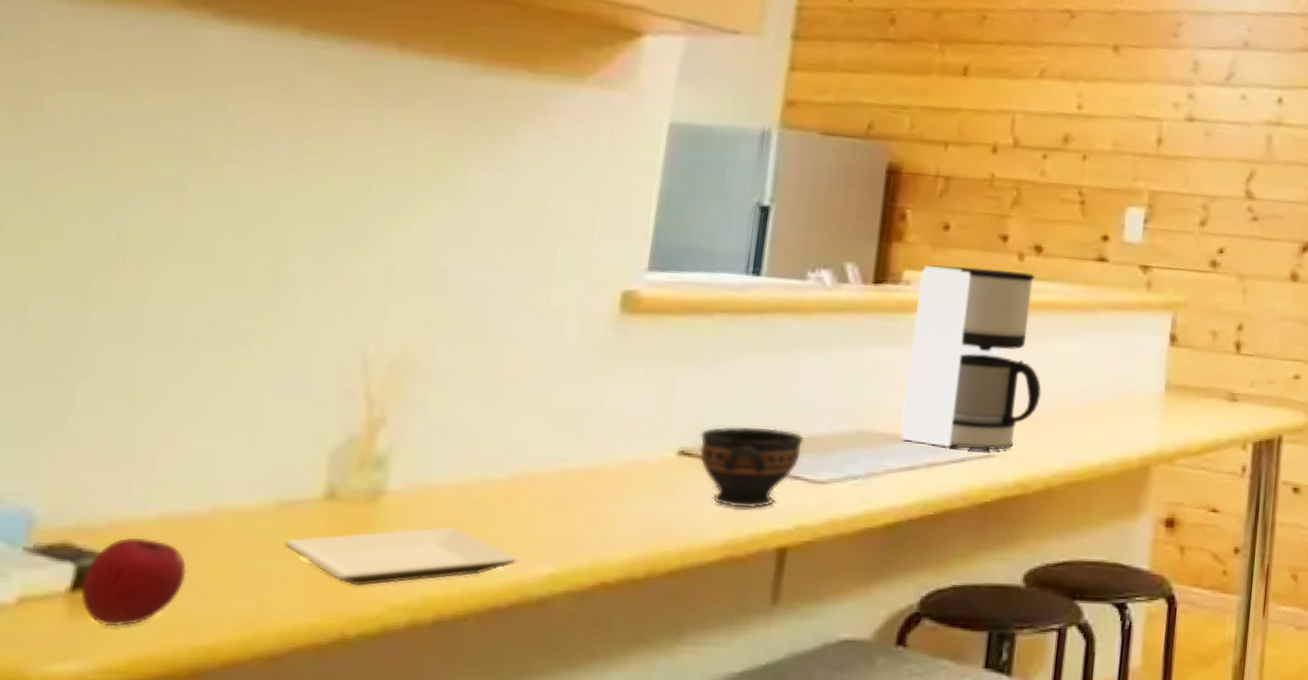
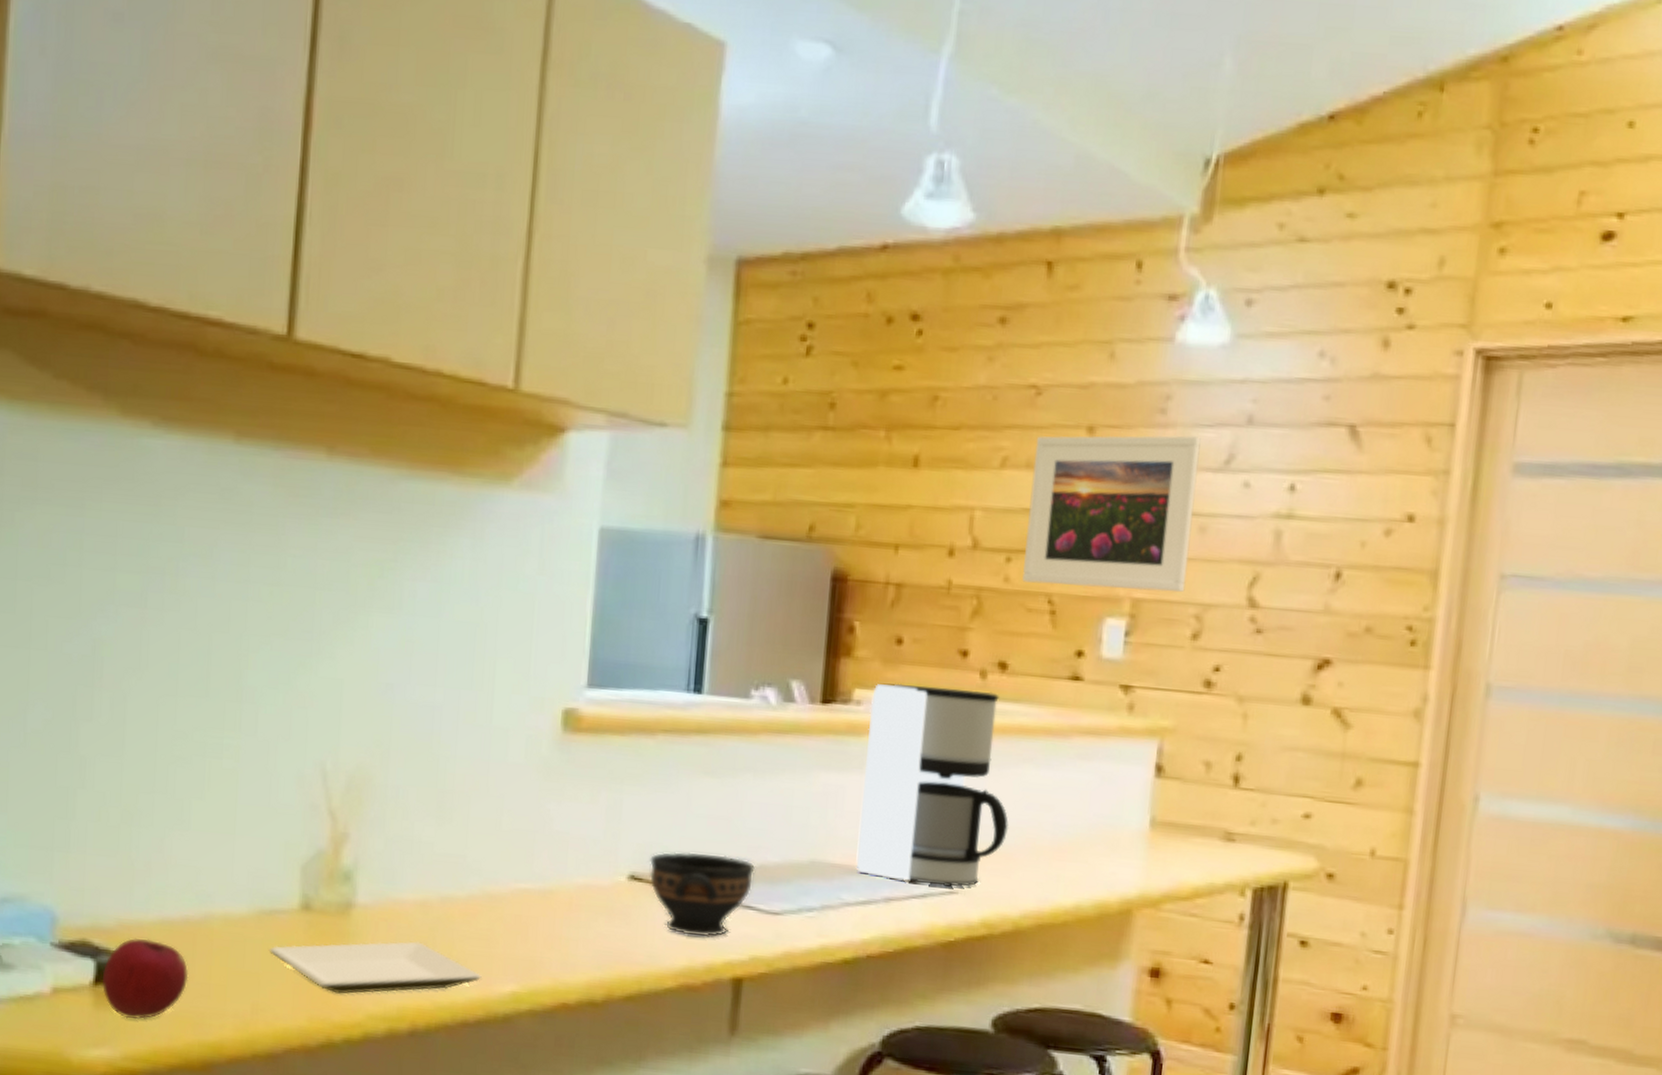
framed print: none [1056,52,1206,186] -> present [1022,435,1201,592]

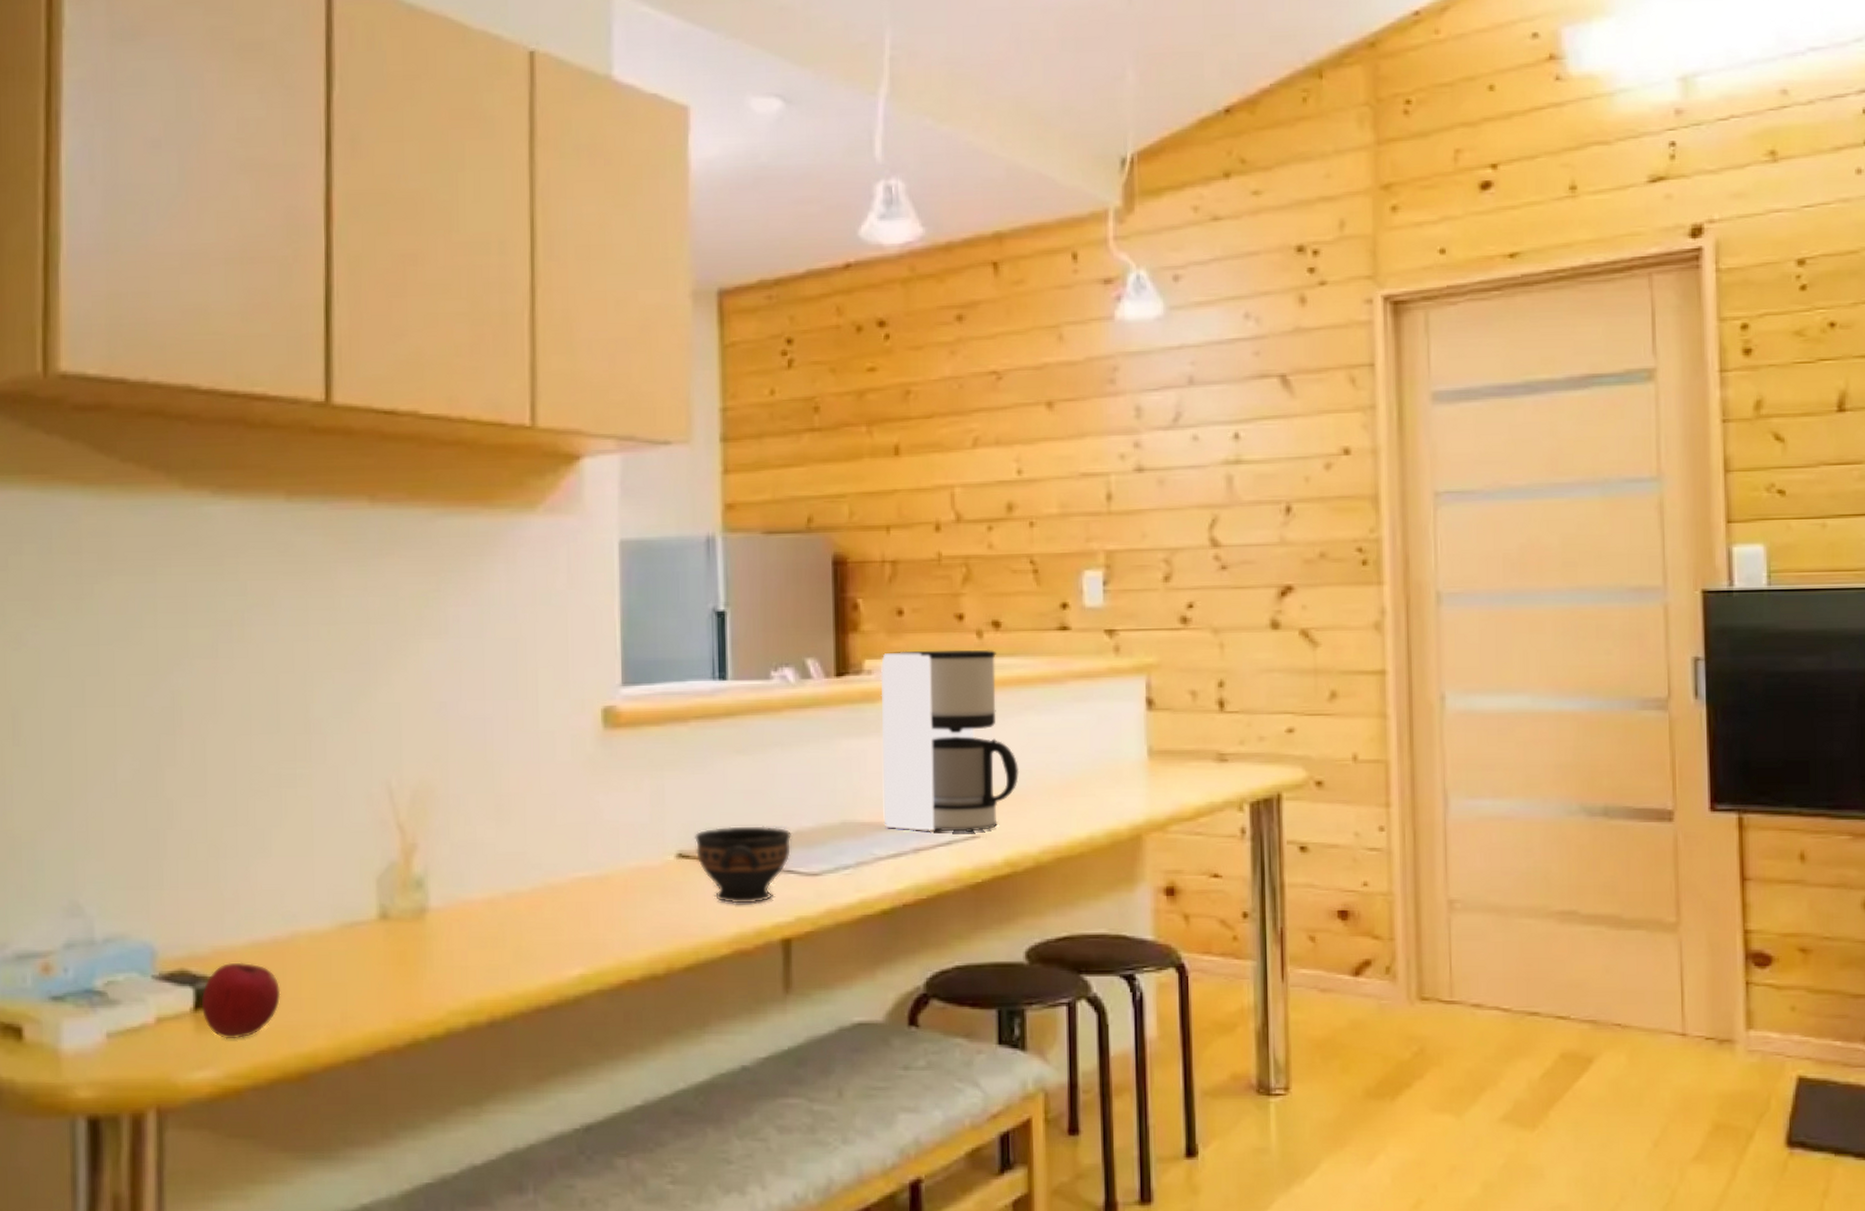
plate: present [270,941,482,994] -> none [354,937,551,994]
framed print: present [1022,435,1201,592] -> none [1002,400,1152,547]

